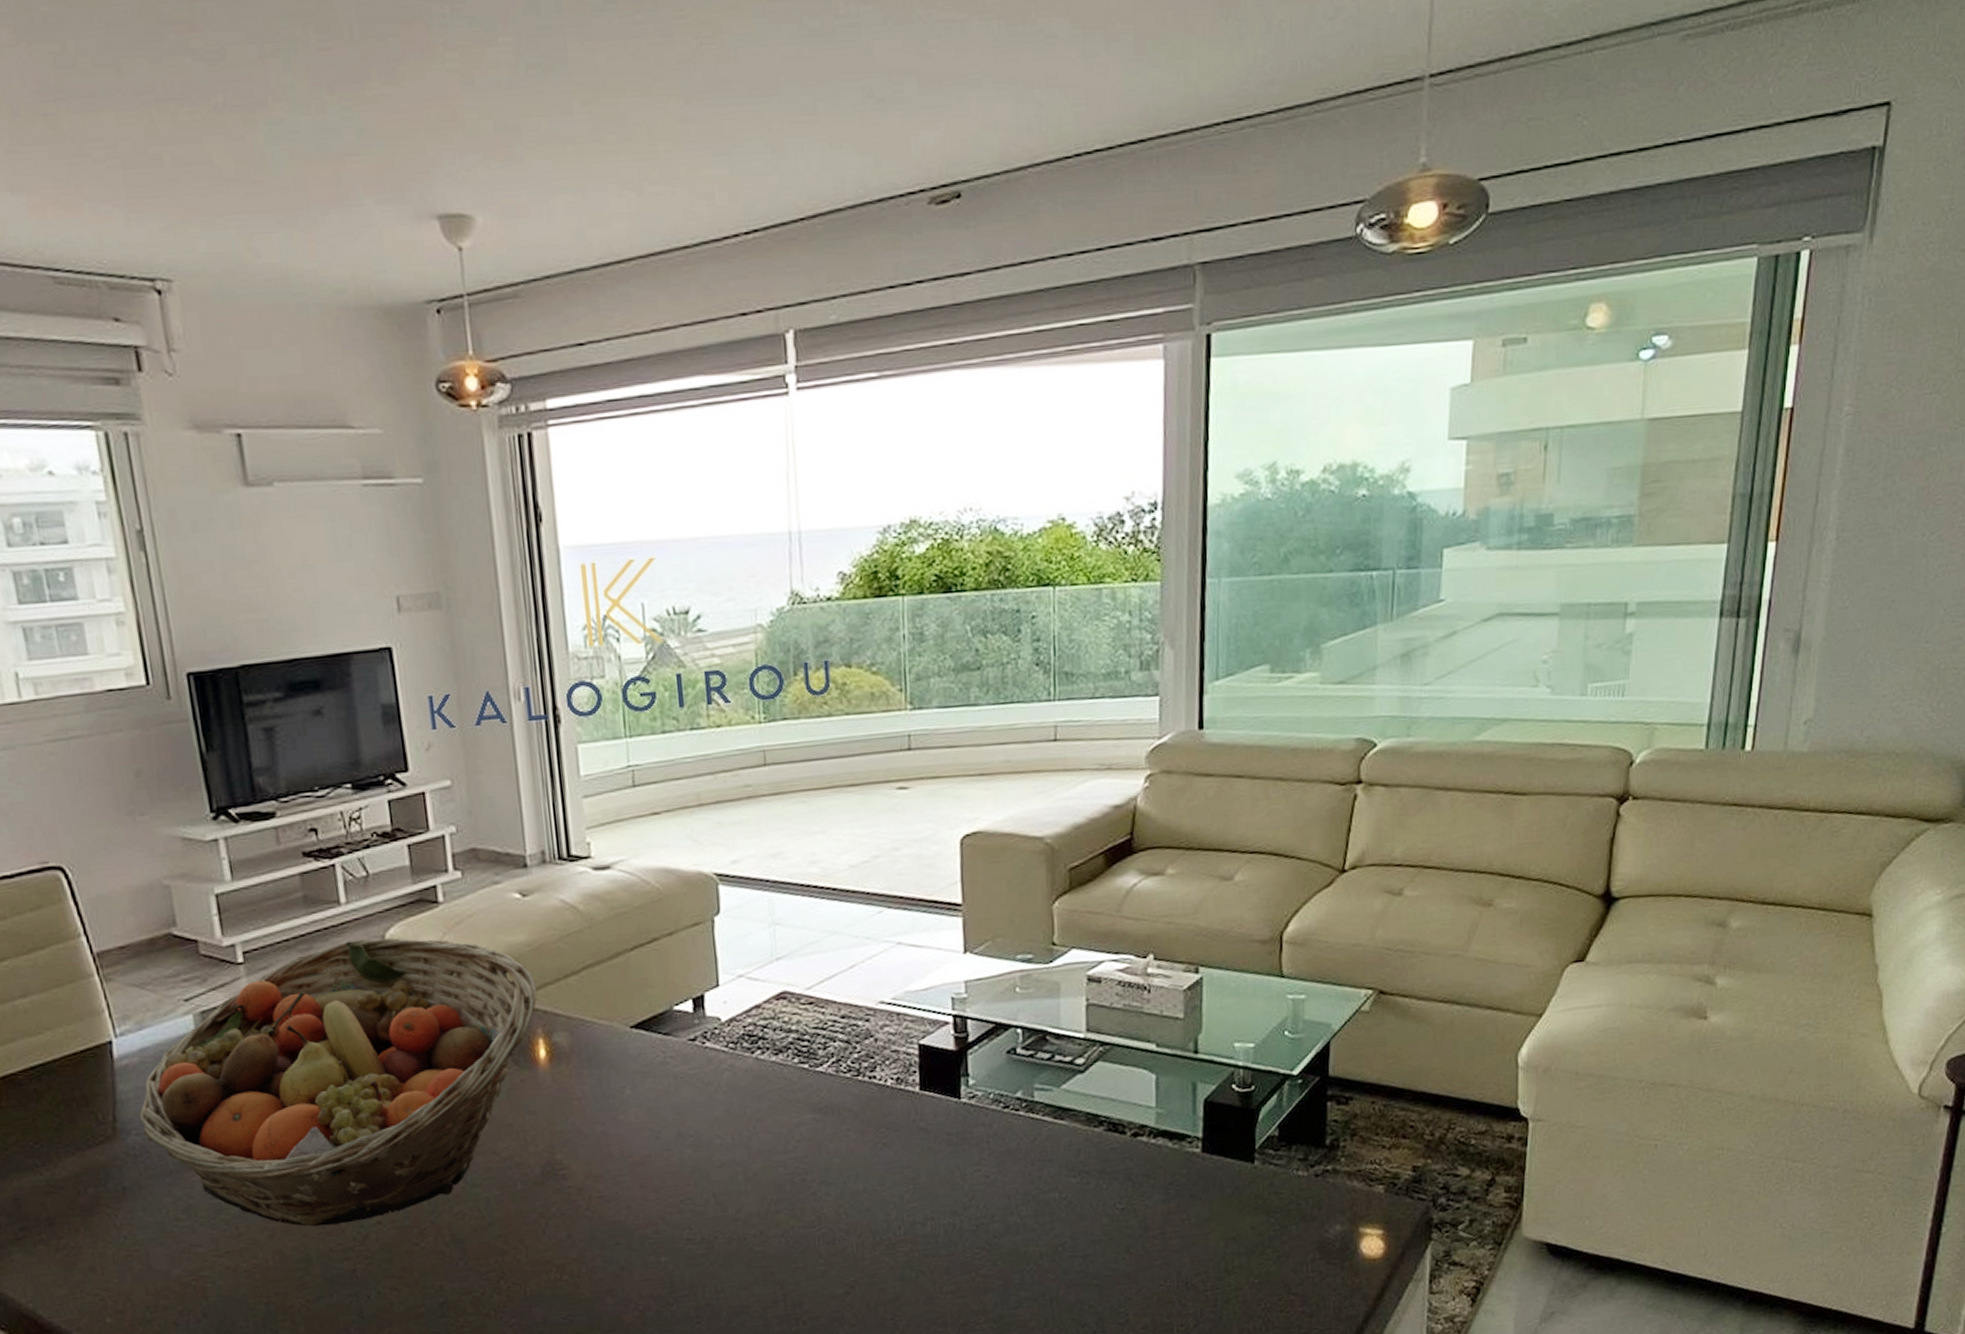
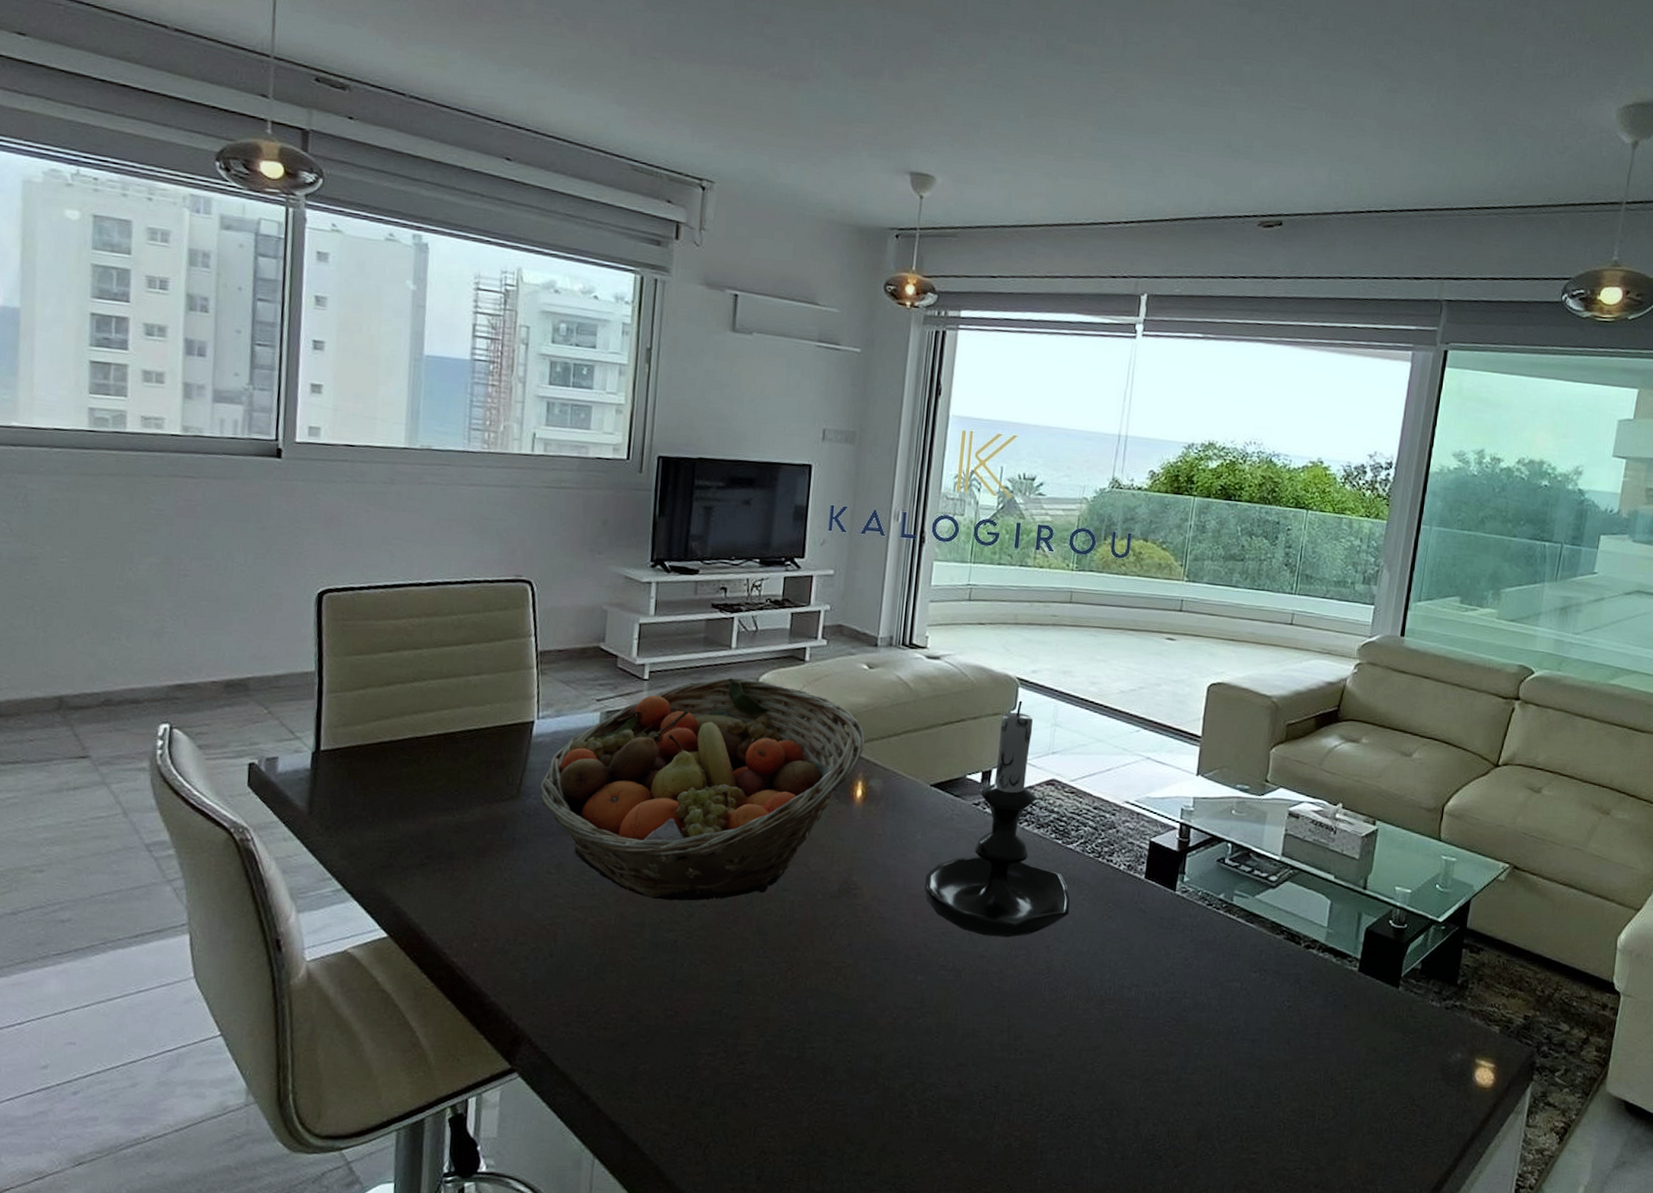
candle holder: none [646,901,833,1196] -> present [924,700,1070,938]

